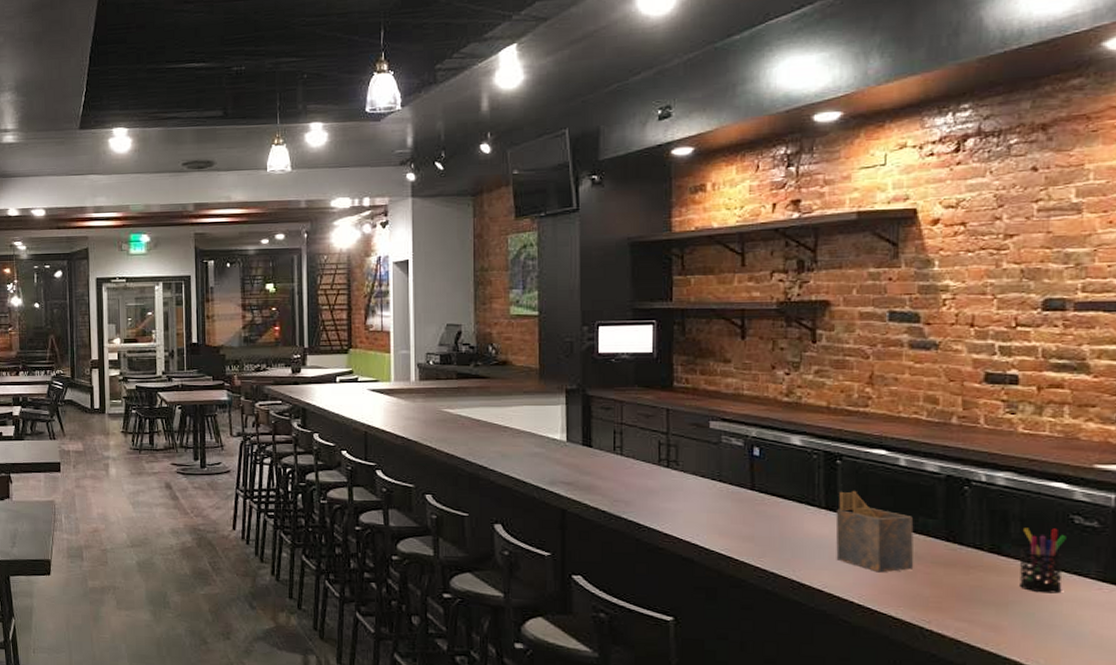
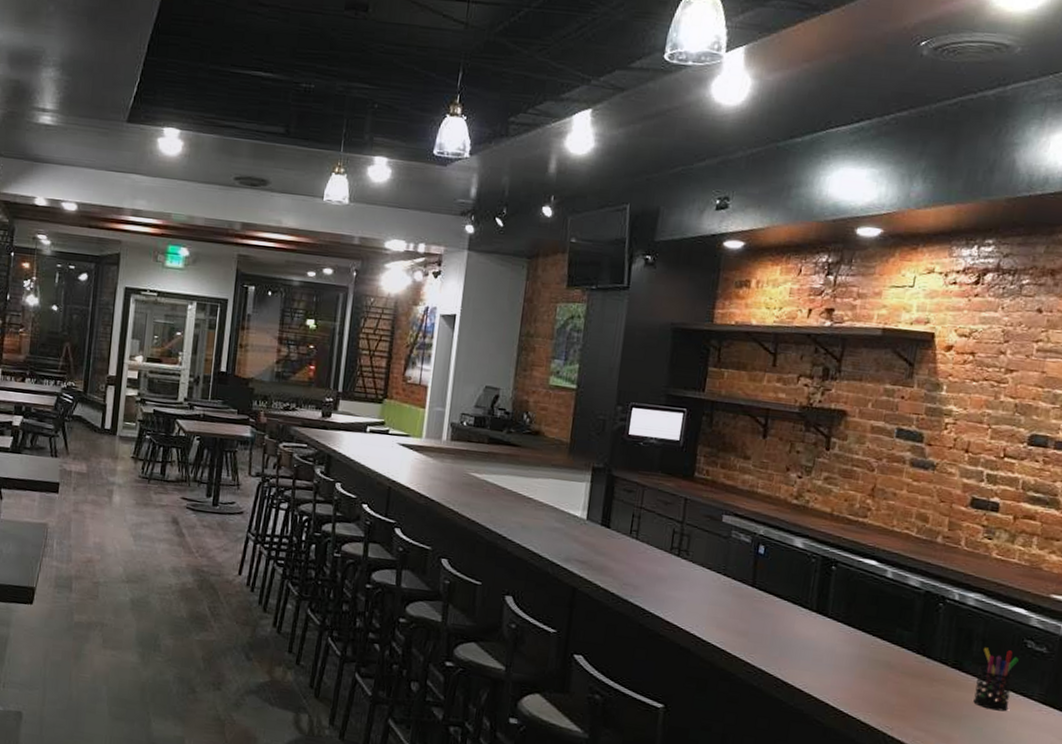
napkin holder: present [835,491,914,573] -> none [819,596,892,678]

